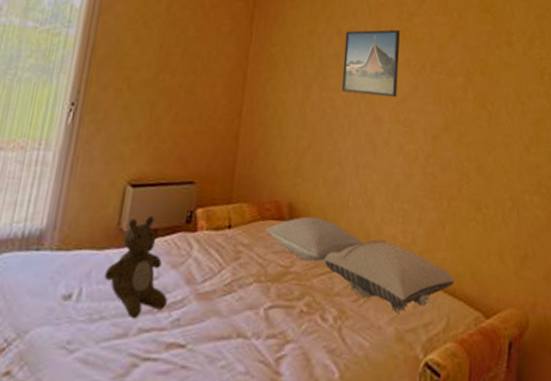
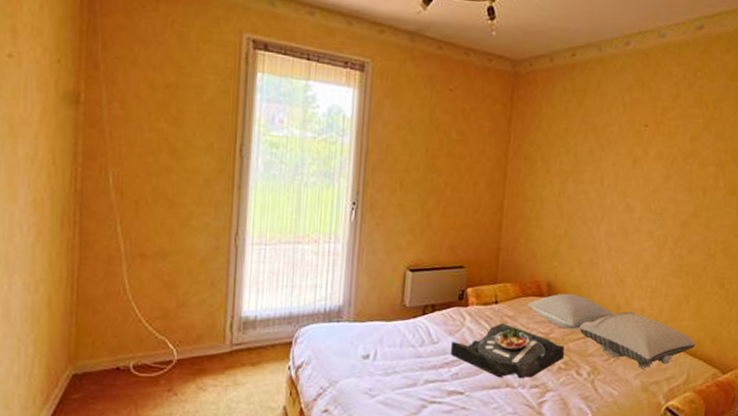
teddy bear: present [104,215,167,318] -> none [394,294,447,372]
serving tray: none [171,252,307,326] -> present [450,322,565,379]
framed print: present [341,29,400,98] -> none [595,124,654,189]

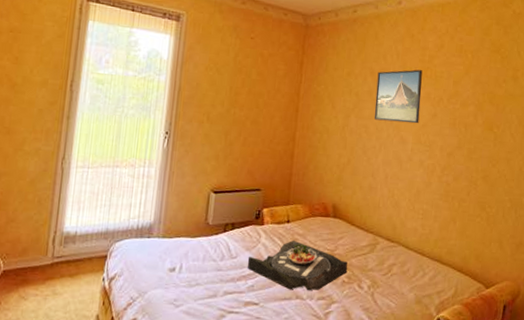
pillow: present [527,293,615,330] -> none [315,214,392,247]
pillow: present [579,311,696,370] -> none [360,231,462,284]
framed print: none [595,124,654,189] -> present [374,69,423,124]

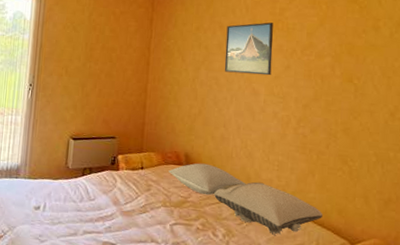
serving tray: present [247,240,348,291] -> none [104,185,202,236]
pillow: none [315,214,392,247] -> present [168,163,246,195]
pillow: none [360,231,462,284] -> present [214,182,323,236]

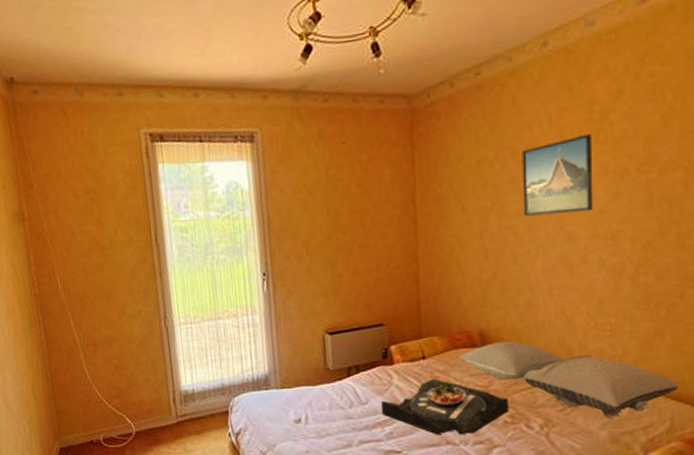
serving tray: none [104,185,202,236] -> present [380,378,510,435]

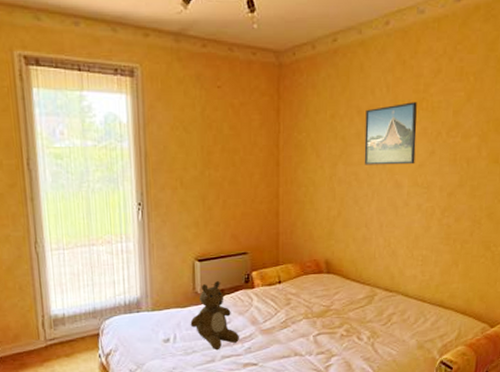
teddy bear: none [322,355,379,433] -> present [190,280,239,350]
serving tray: present [380,378,510,435] -> none [241,300,346,348]
pillow: present [459,341,567,380] -> none [308,268,390,301]
pillow: present [524,355,678,420] -> none [357,279,465,331]

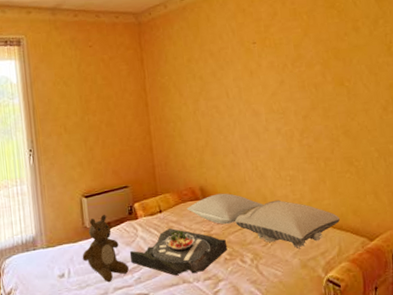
serving tray: none [241,300,346,348] -> present [129,228,228,276]
pillow: none [308,268,390,301] -> present [187,193,264,225]
pillow: none [357,279,465,331] -> present [235,200,340,249]
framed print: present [364,102,417,165] -> none [217,41,268,99]

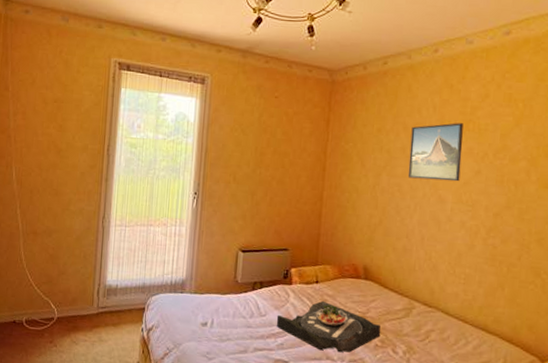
teddy bear: present [82,214,129,282] -> none [228,272,273,341]
pillow: present [187,193,264,225] -> none [345,276,429,311]
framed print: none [217,41,268,99] -> present [407,123,464,182]
pillow: present [235,200,340,249] -> none [394,296,512,353]

